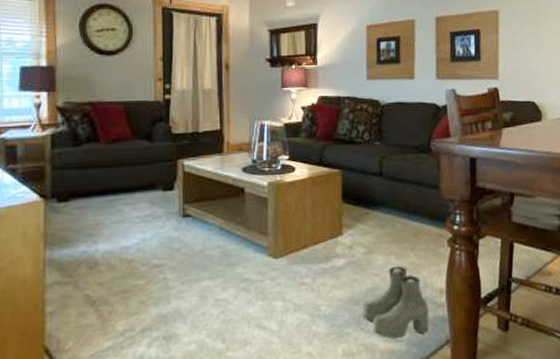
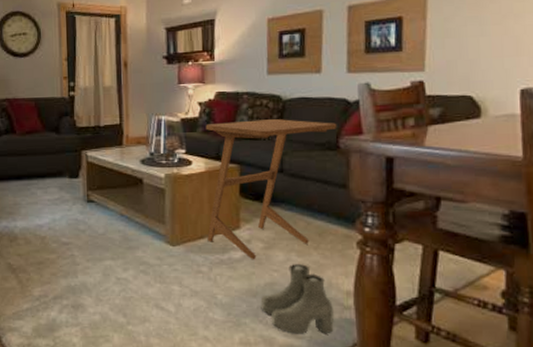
side table: none [309,123,429,267] -> present [205,119,337,260]

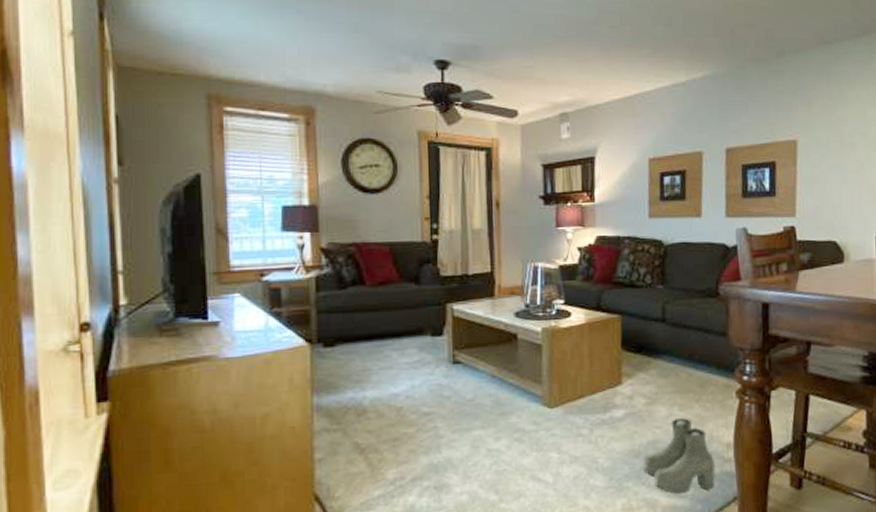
side table: present [205,119,337,260] -> none [585,265,717,418]

